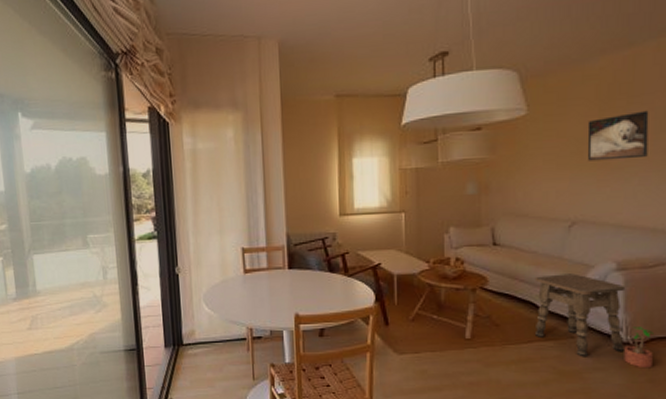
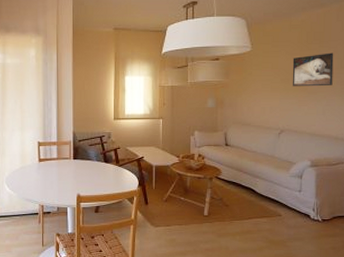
side table: present [534,273,626,357] -> none [253,168,317,230]
potted plant: present [624,327,653,369] -> none [315,208,335,239]

